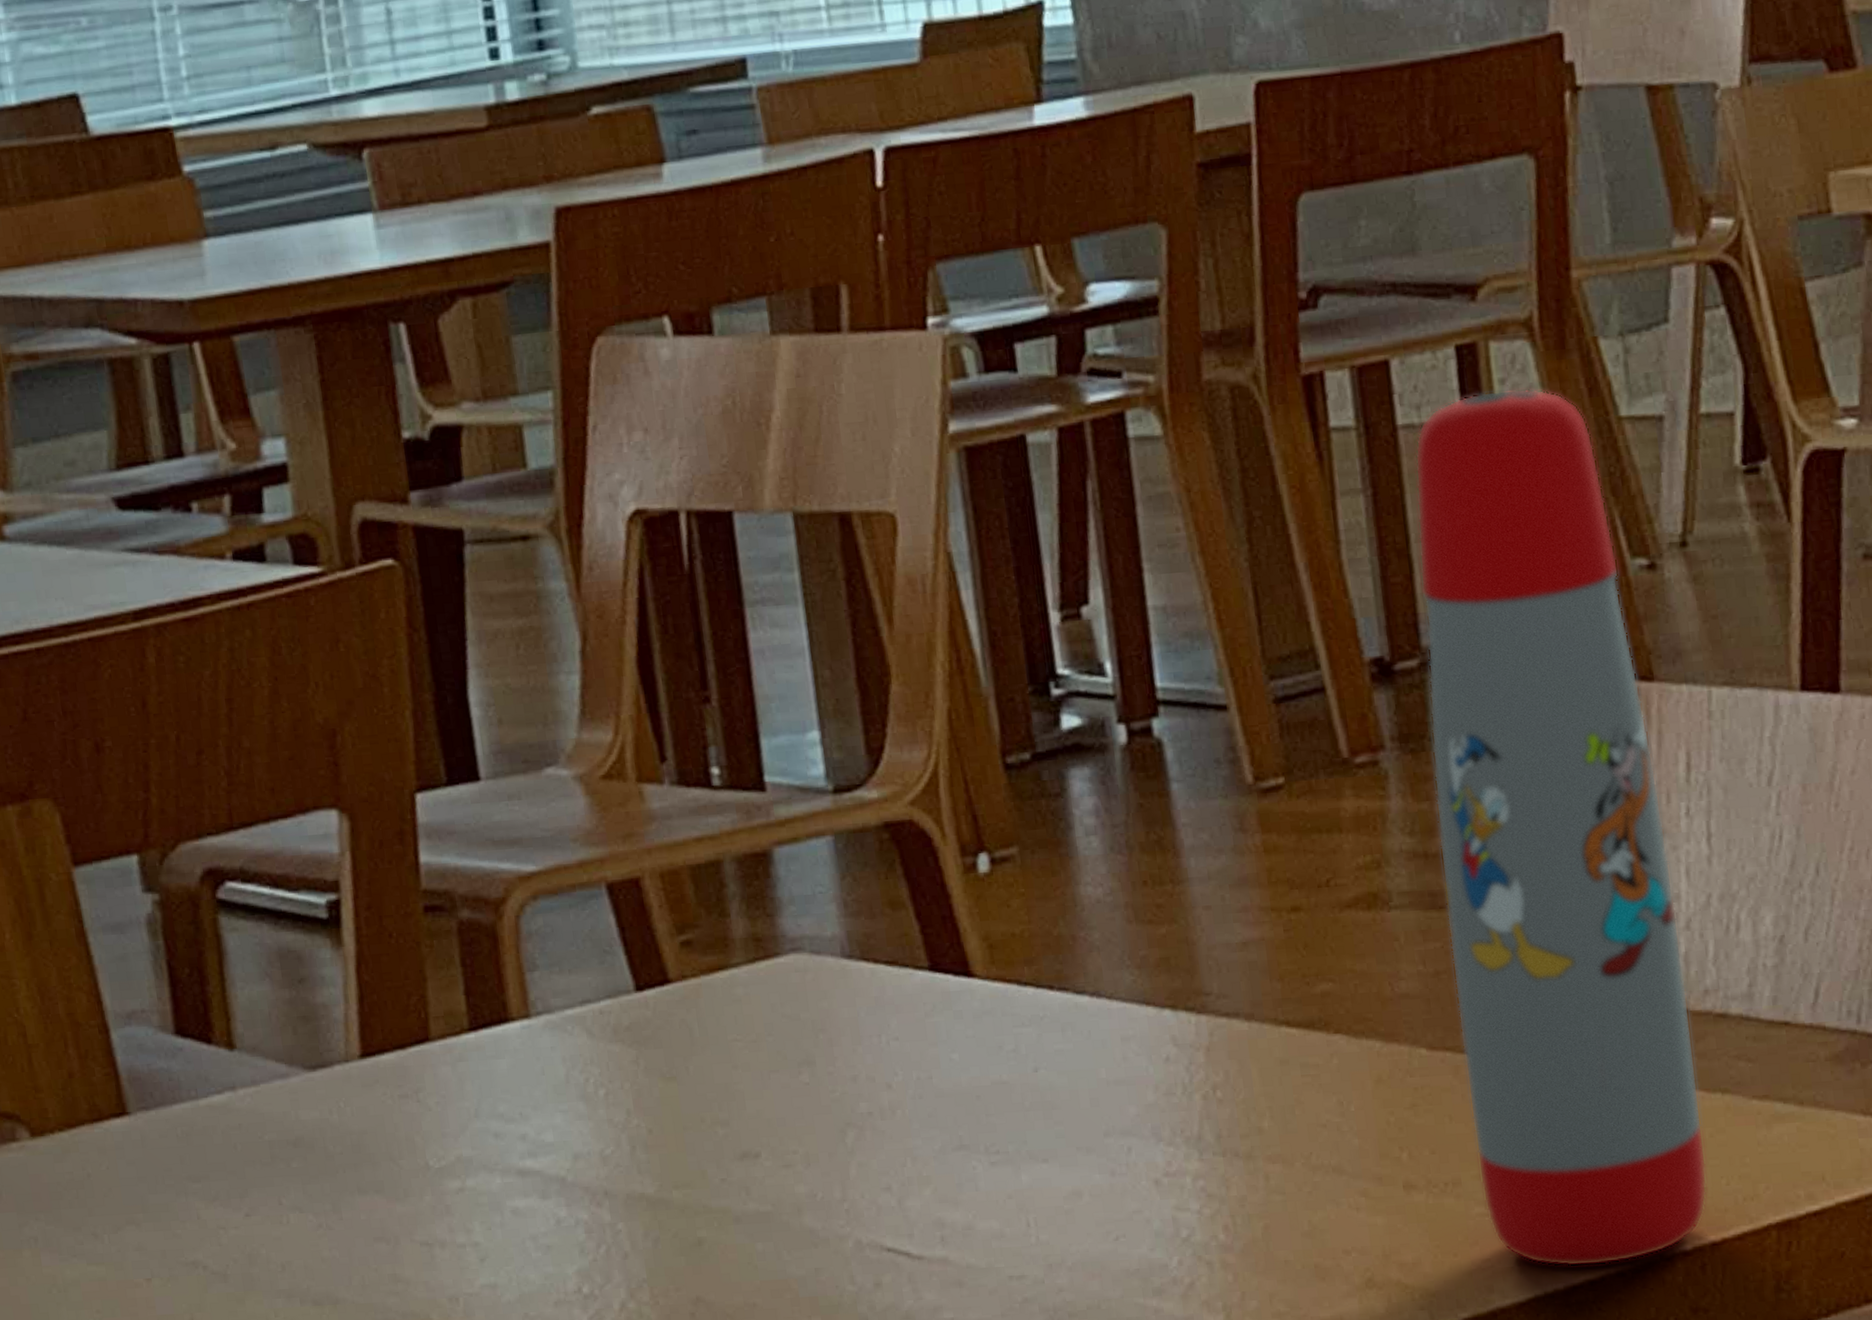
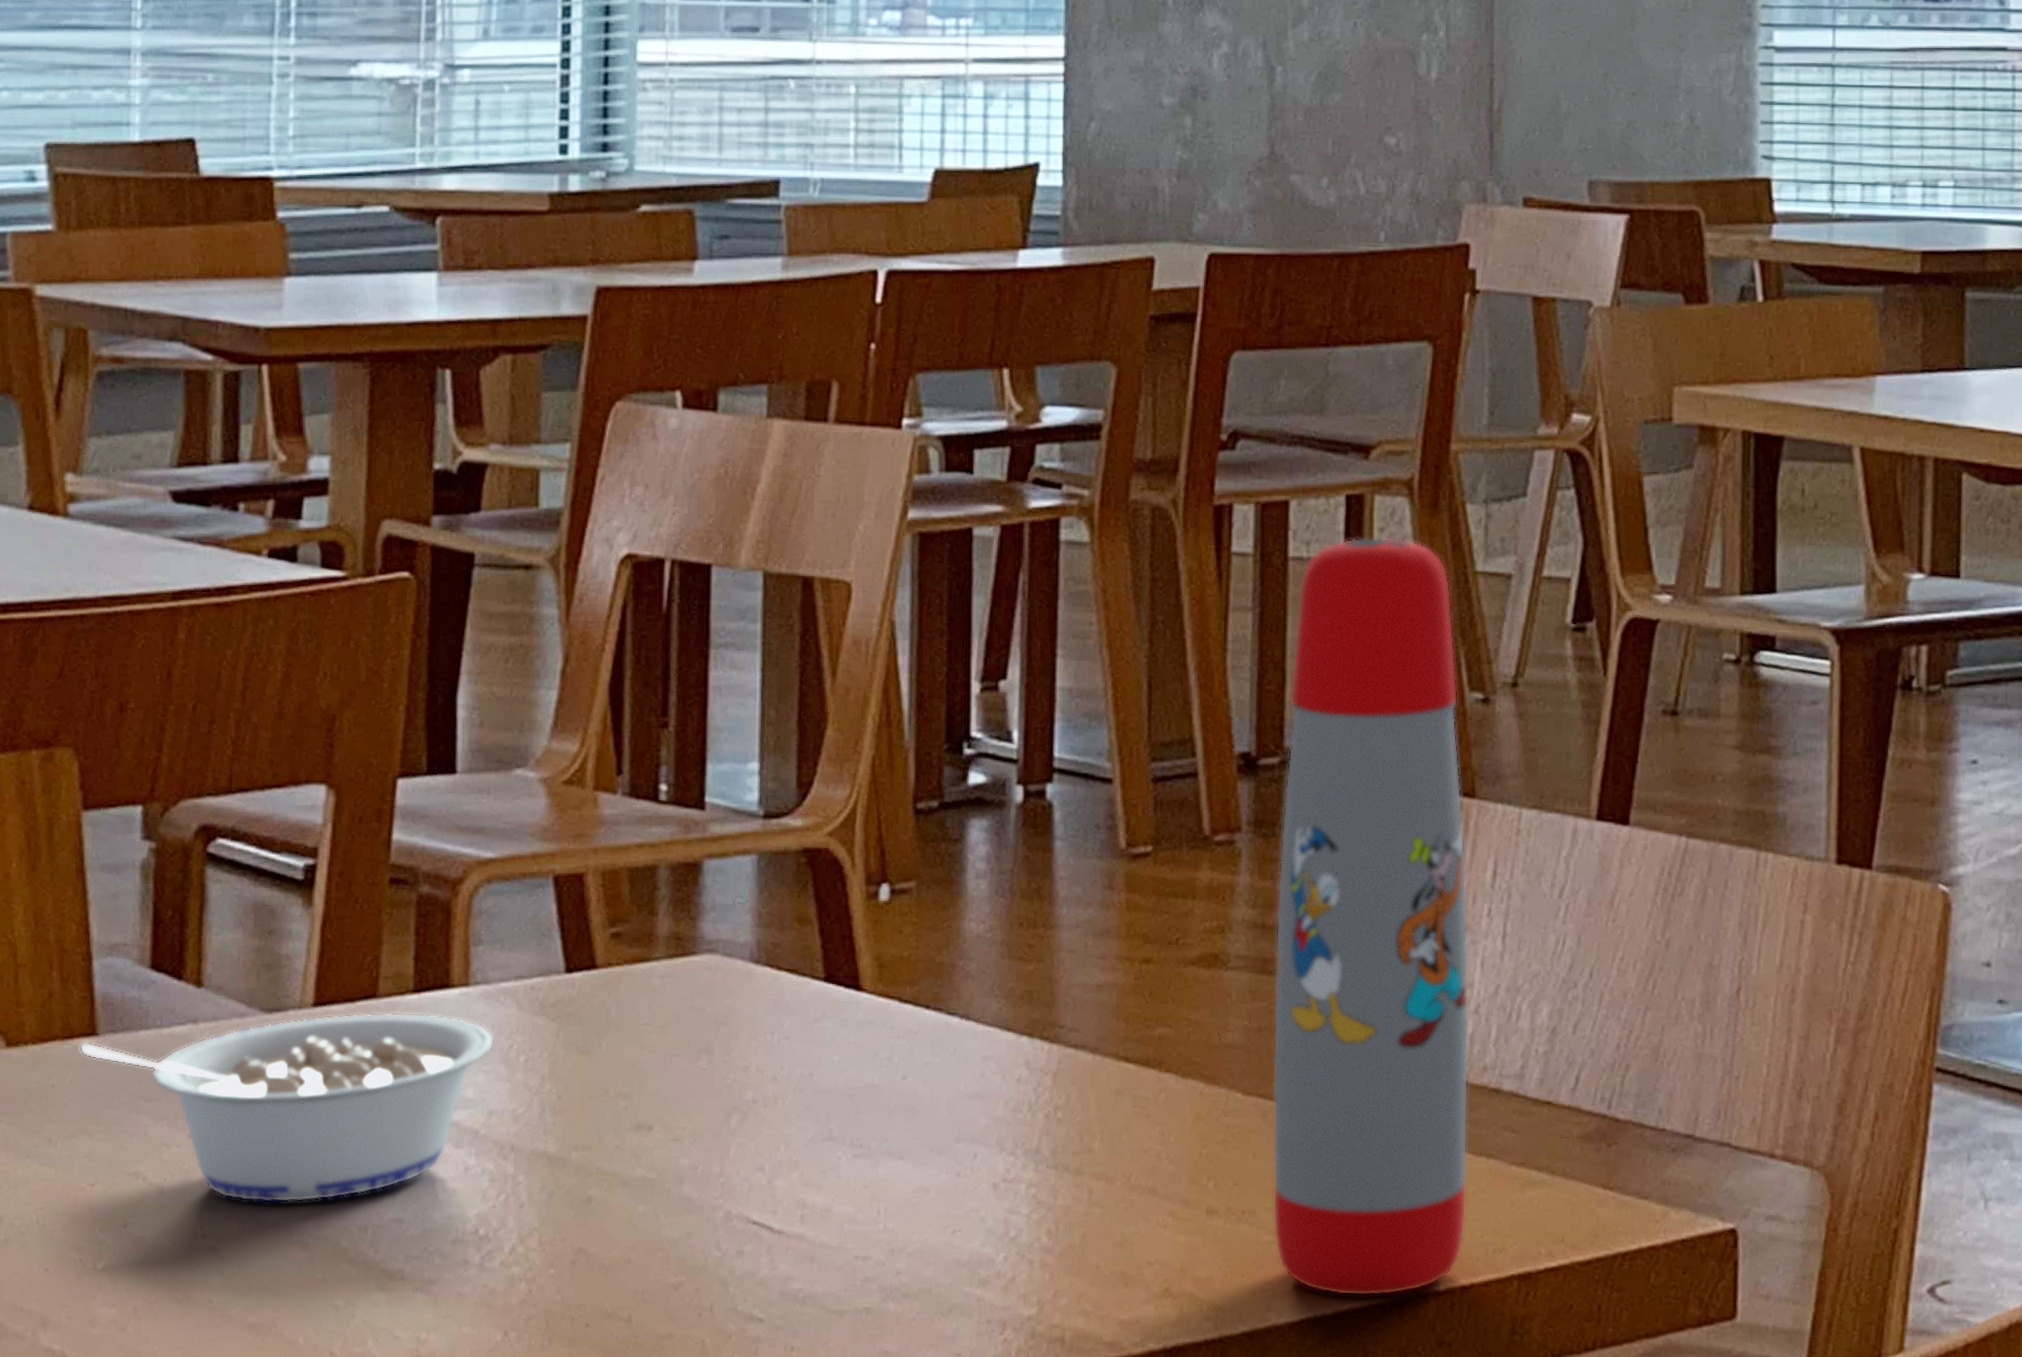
legume: none [111,1053,569,1282] -> present [80,1012,495,1203]

